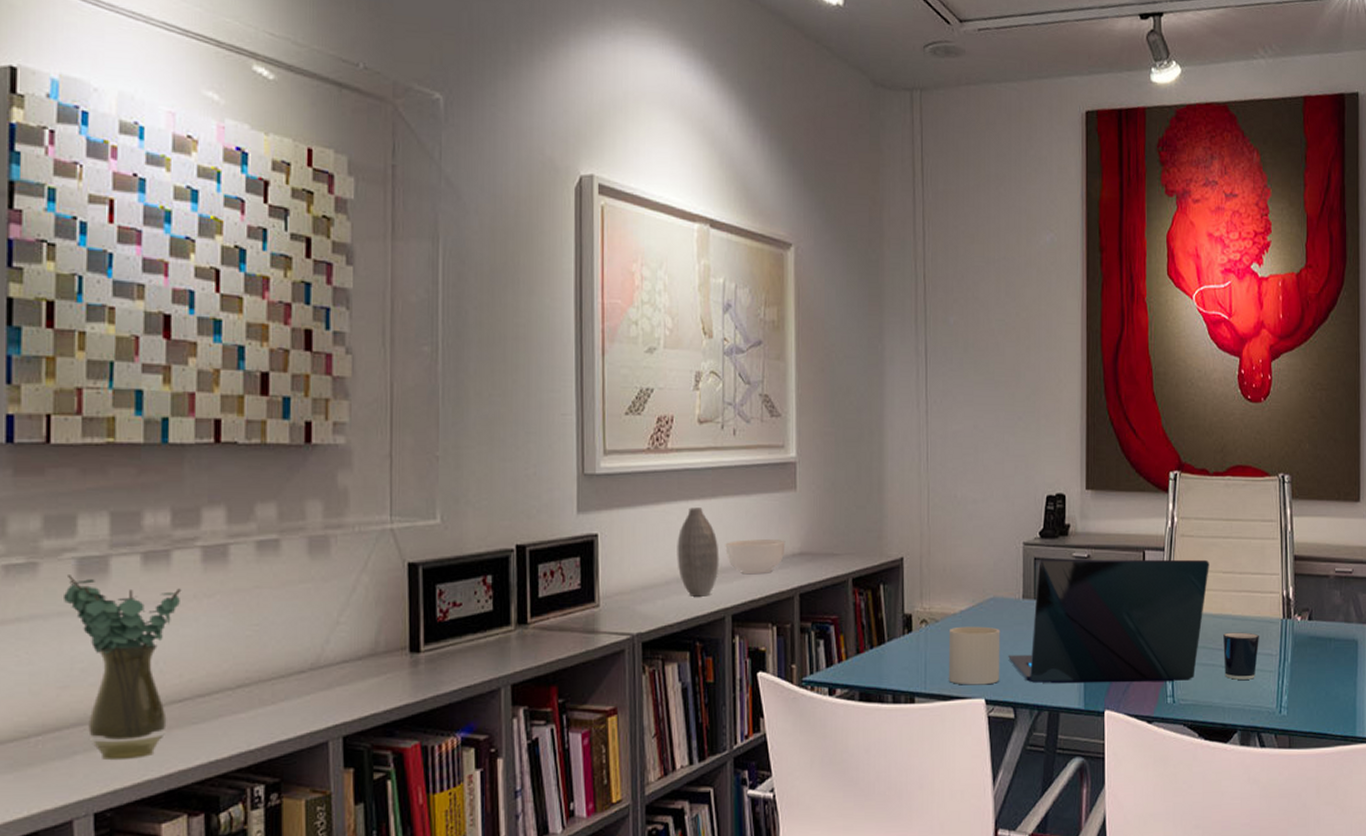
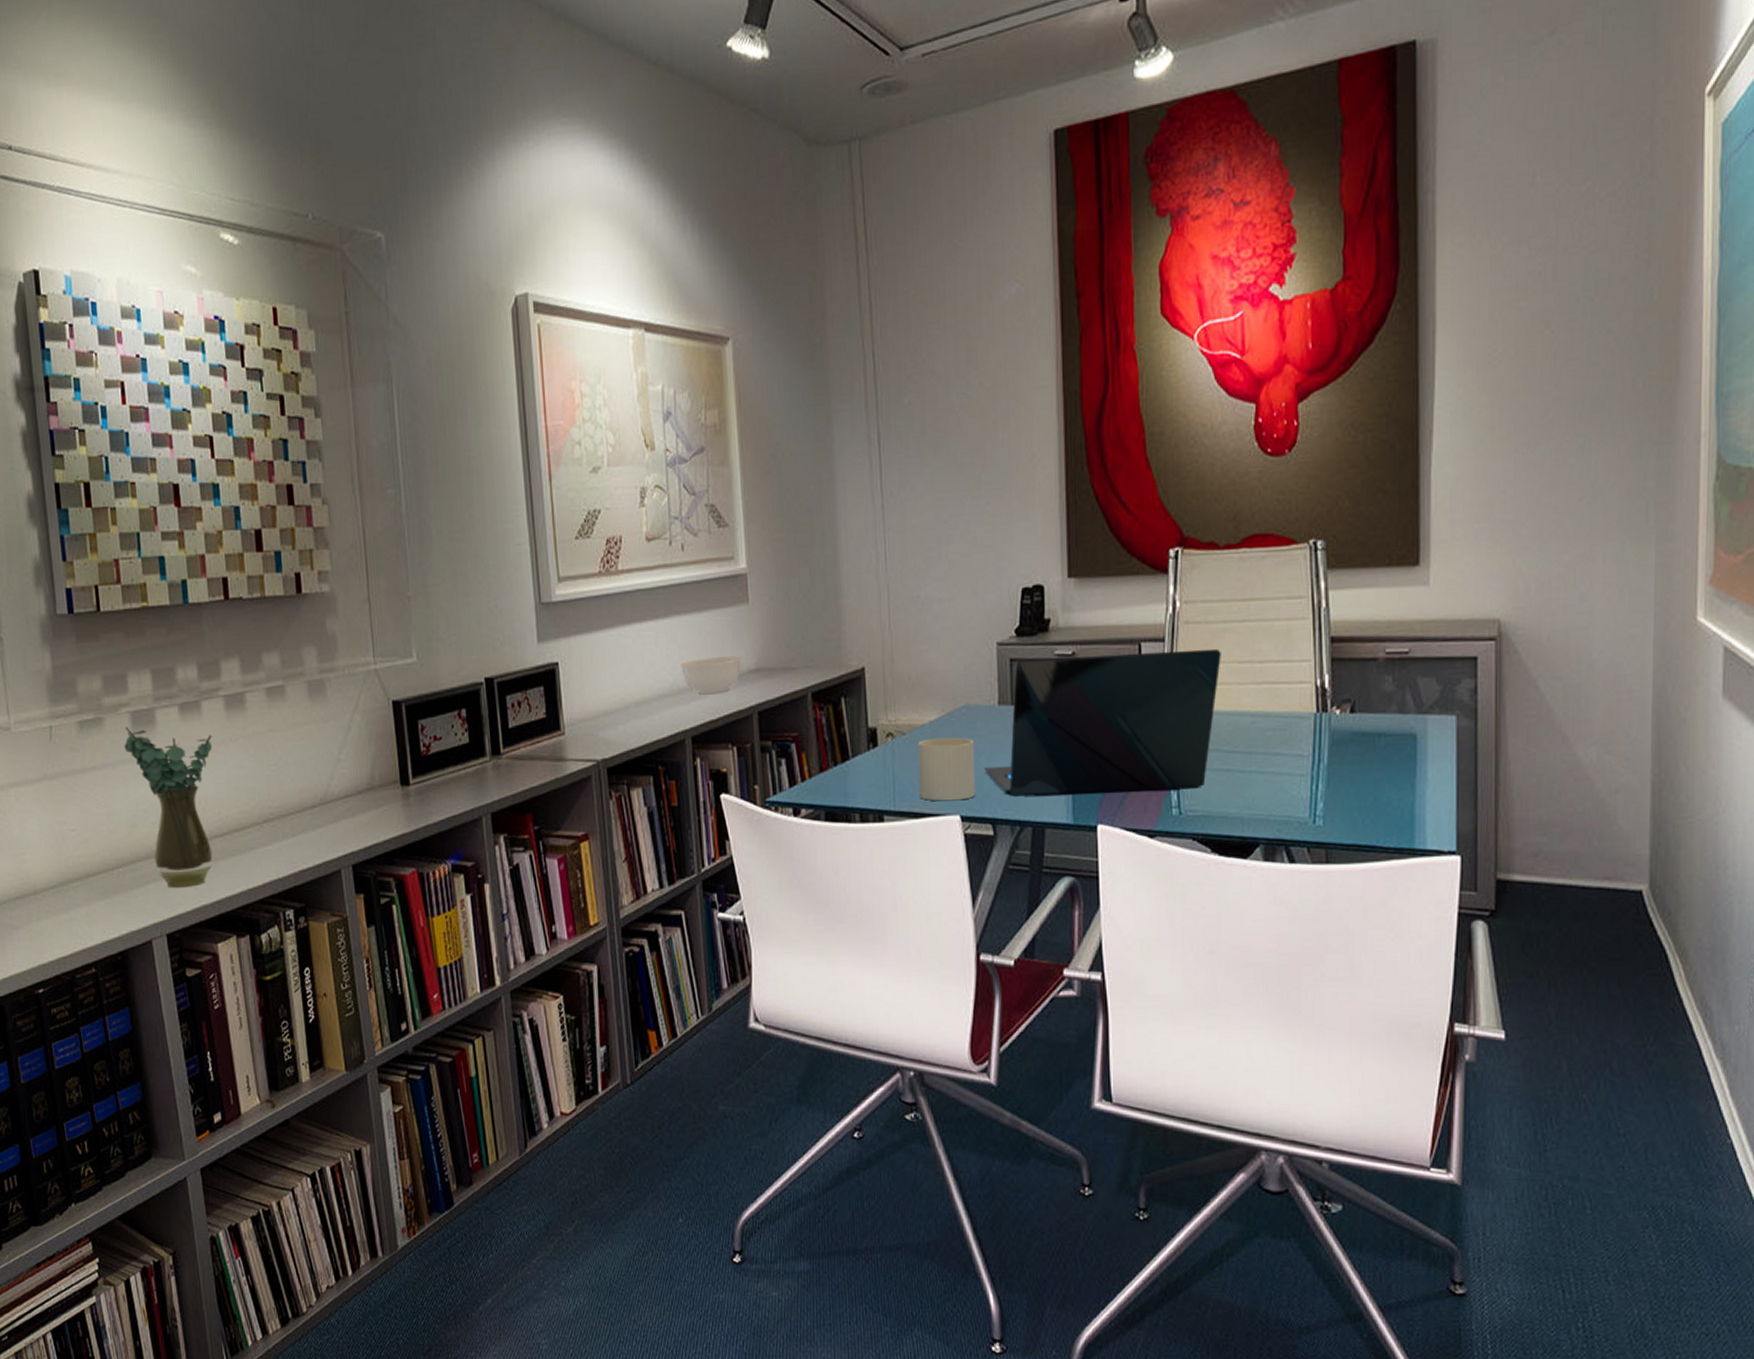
vase: present [677,507,720,597] -> none [633,628,676,720]
mug: present [1223,632,1259,680] -> none [1240,730,1286,786]

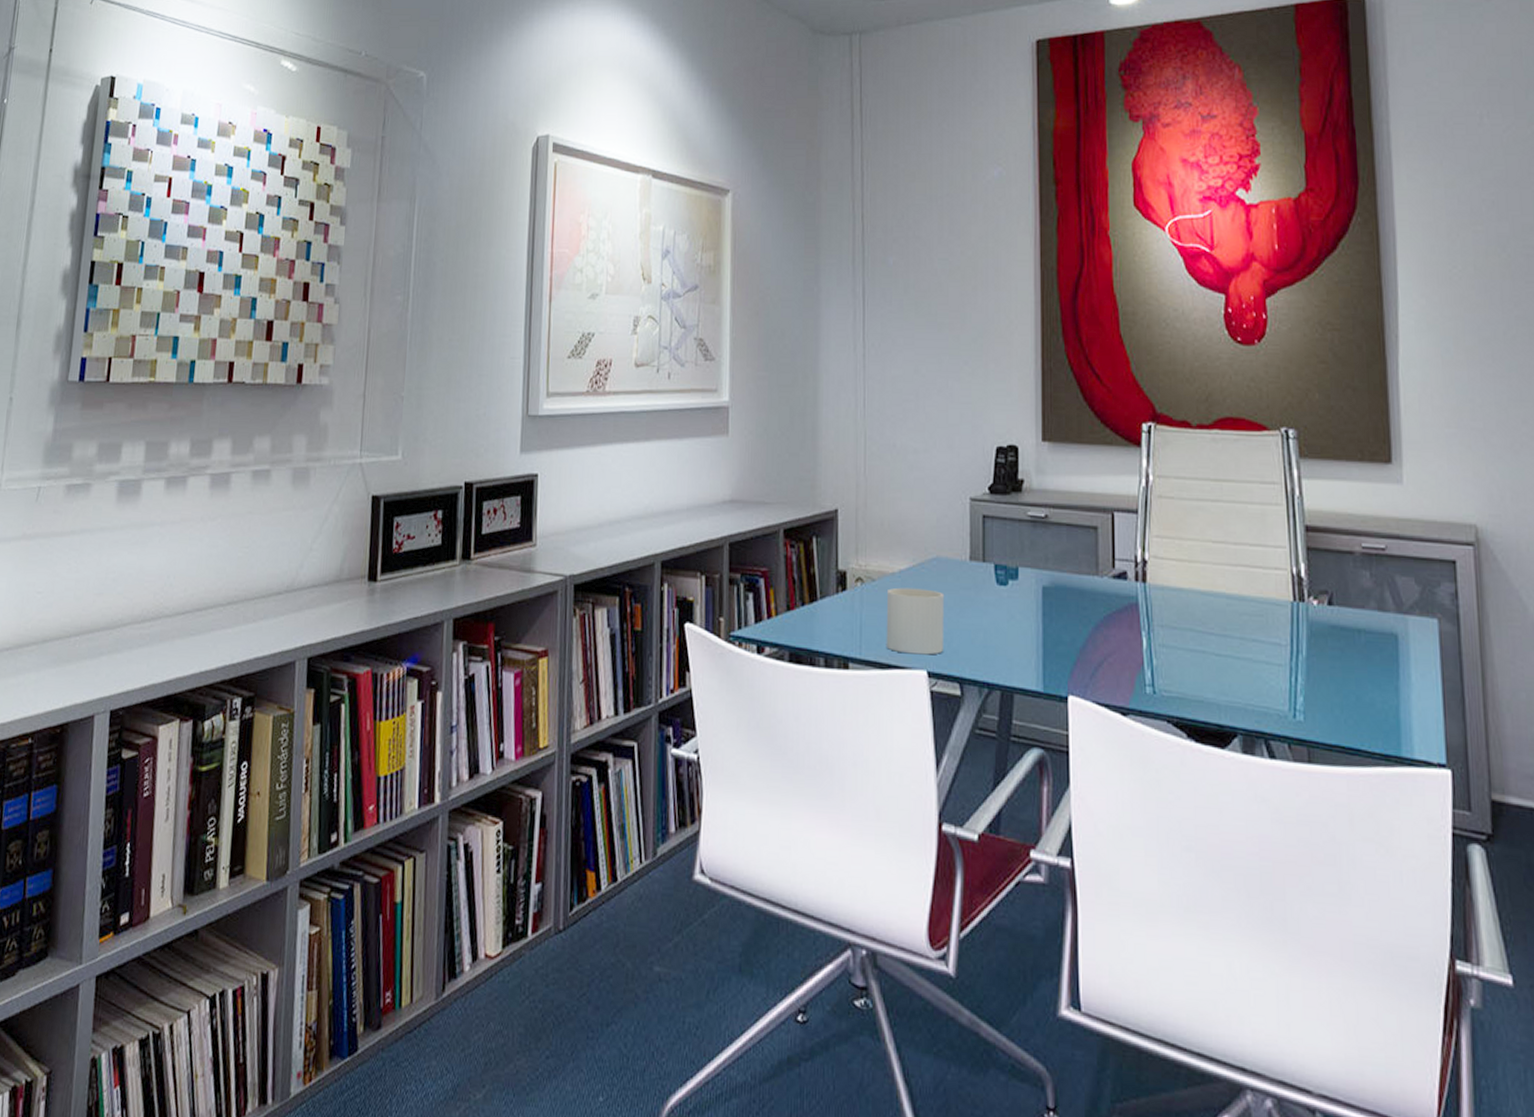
vase: present [124,727,213,889] -> none [105,495,193,664]
bowl: present [681,656,741,695] -> none [657,484,716,521]
laptop: present [984,648,1221,797] -> none [953,516,1195,668]

